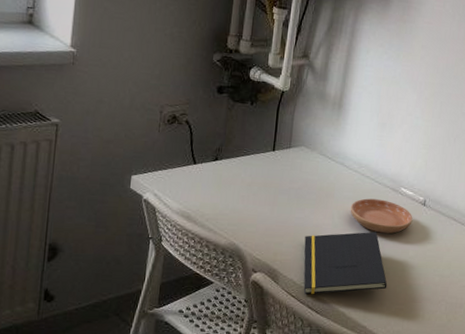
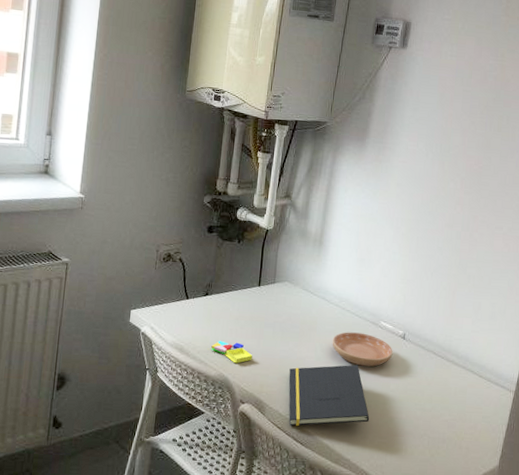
sticky notes: none [221,207,266,232] -> present [211,340,253,364]

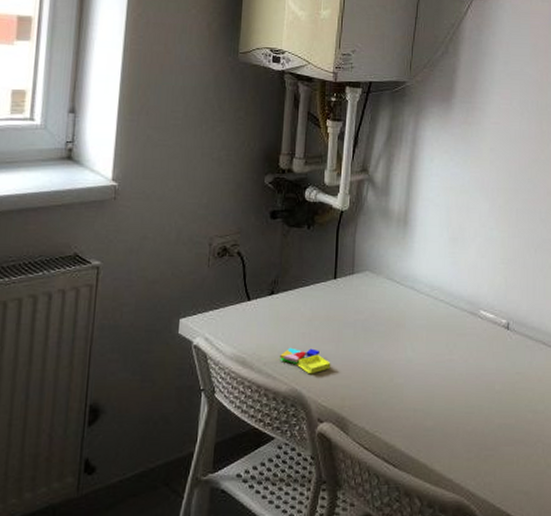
notepad: present [288,364,370,427] -> none [375,364,473,446]
saucer: present [332,332,393,367] -> none [424,326,496,365]

